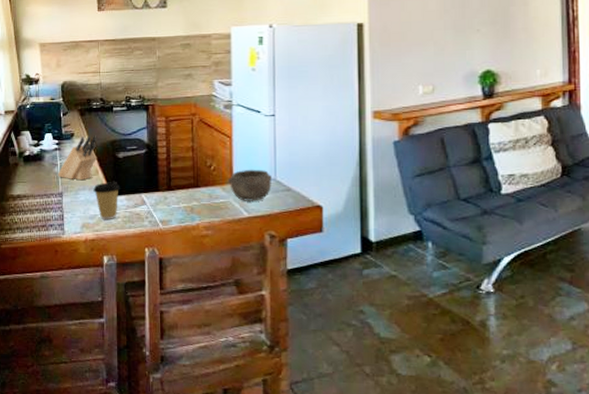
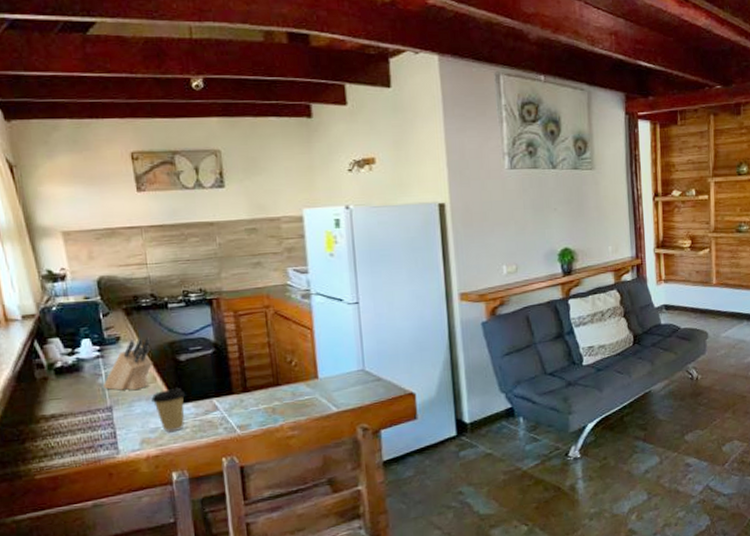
bowl: present [228,169,273,201] -> none [312,361,361,396]

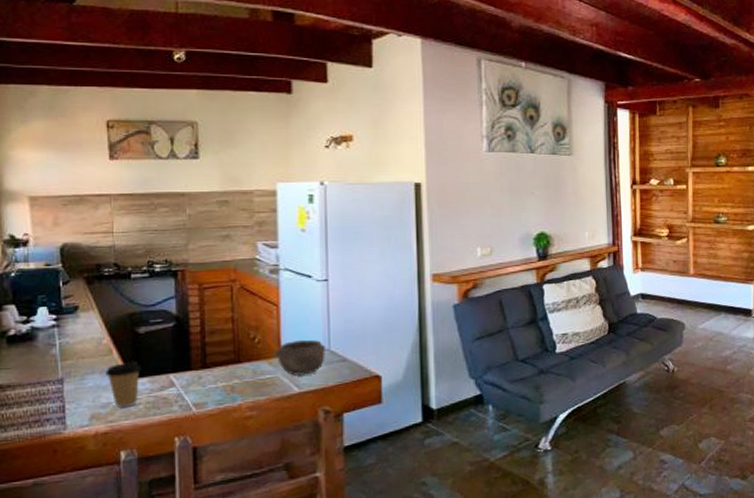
knife block: present [102,337,154,391] -> none [55,308,111,363]
bowl: none [312,361,361,396] -> present [276,339,327,376]

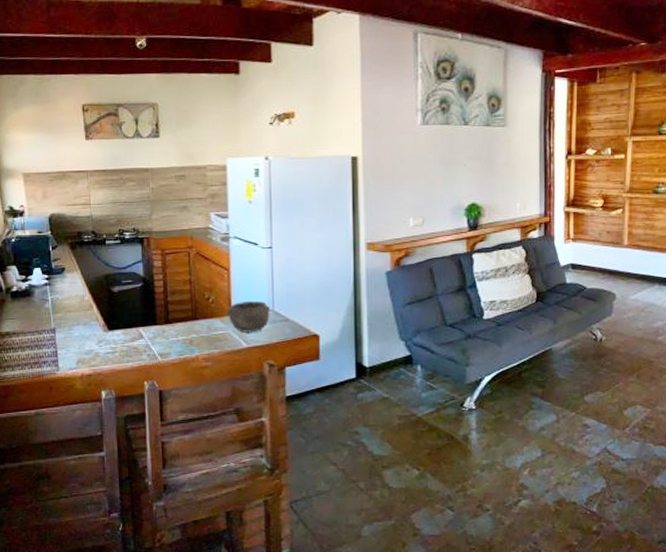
coffee cup: present [105,361,142,409] -> none [88,315,117,355]

